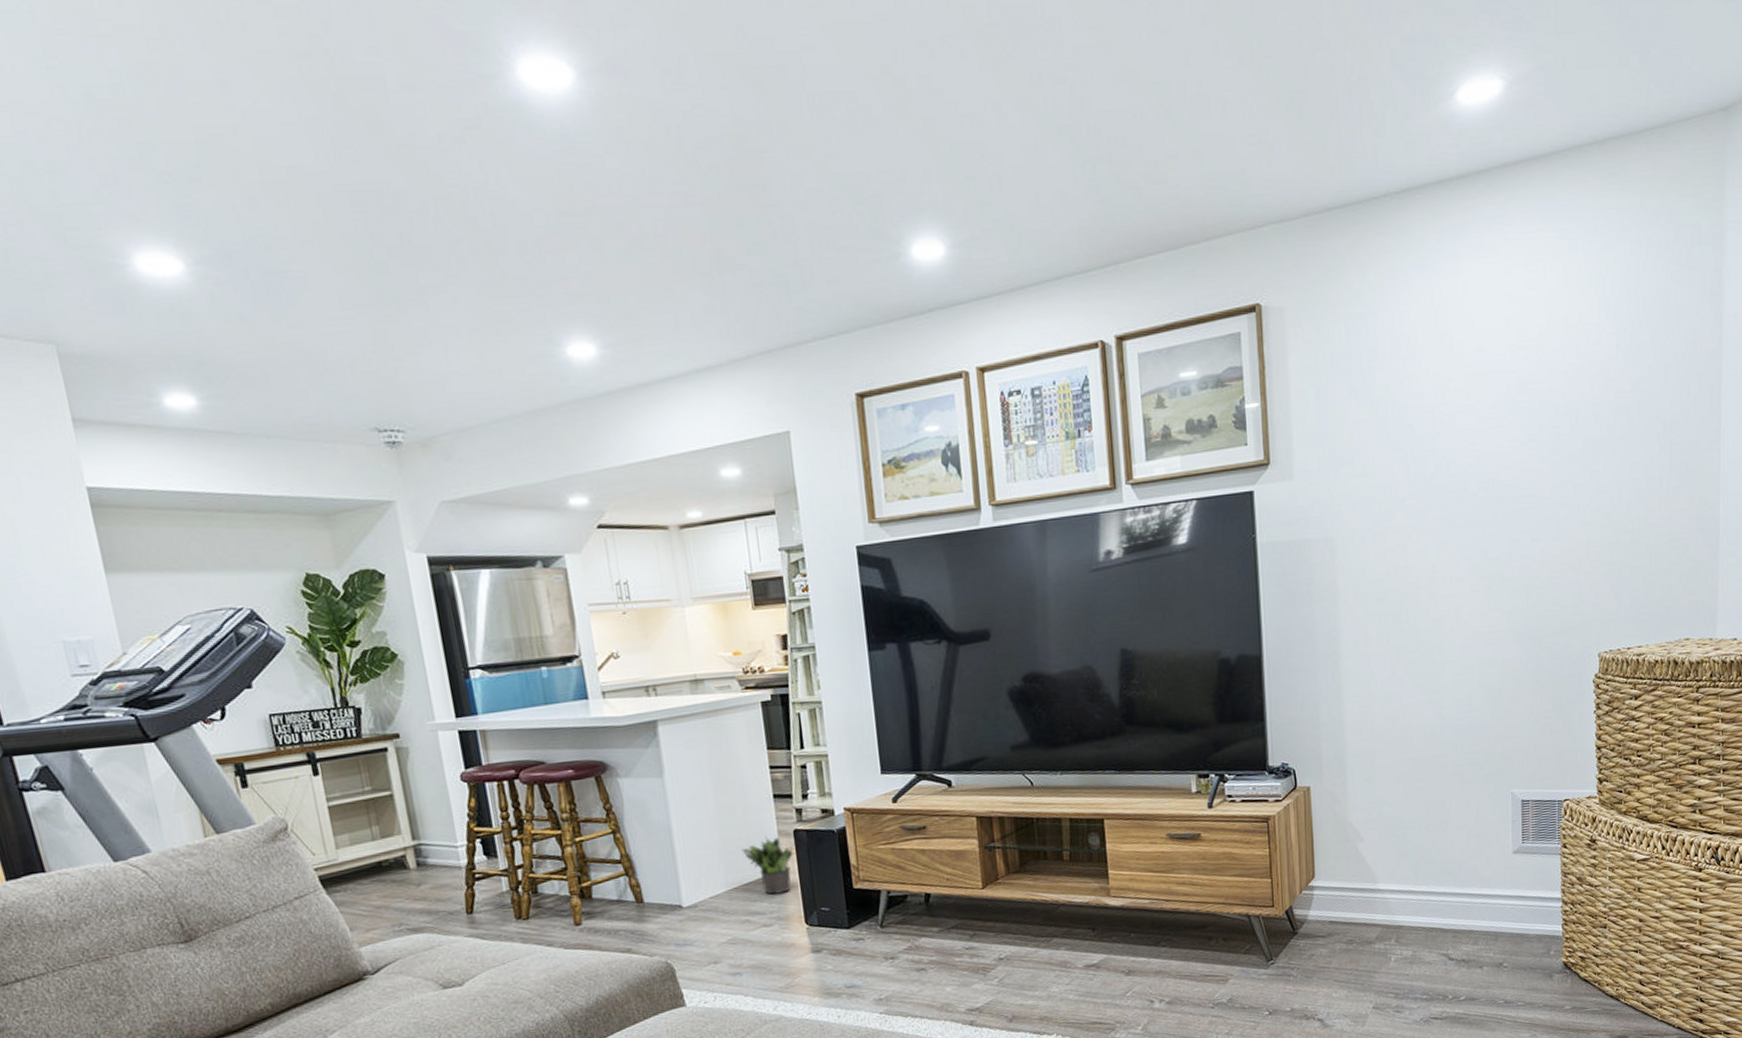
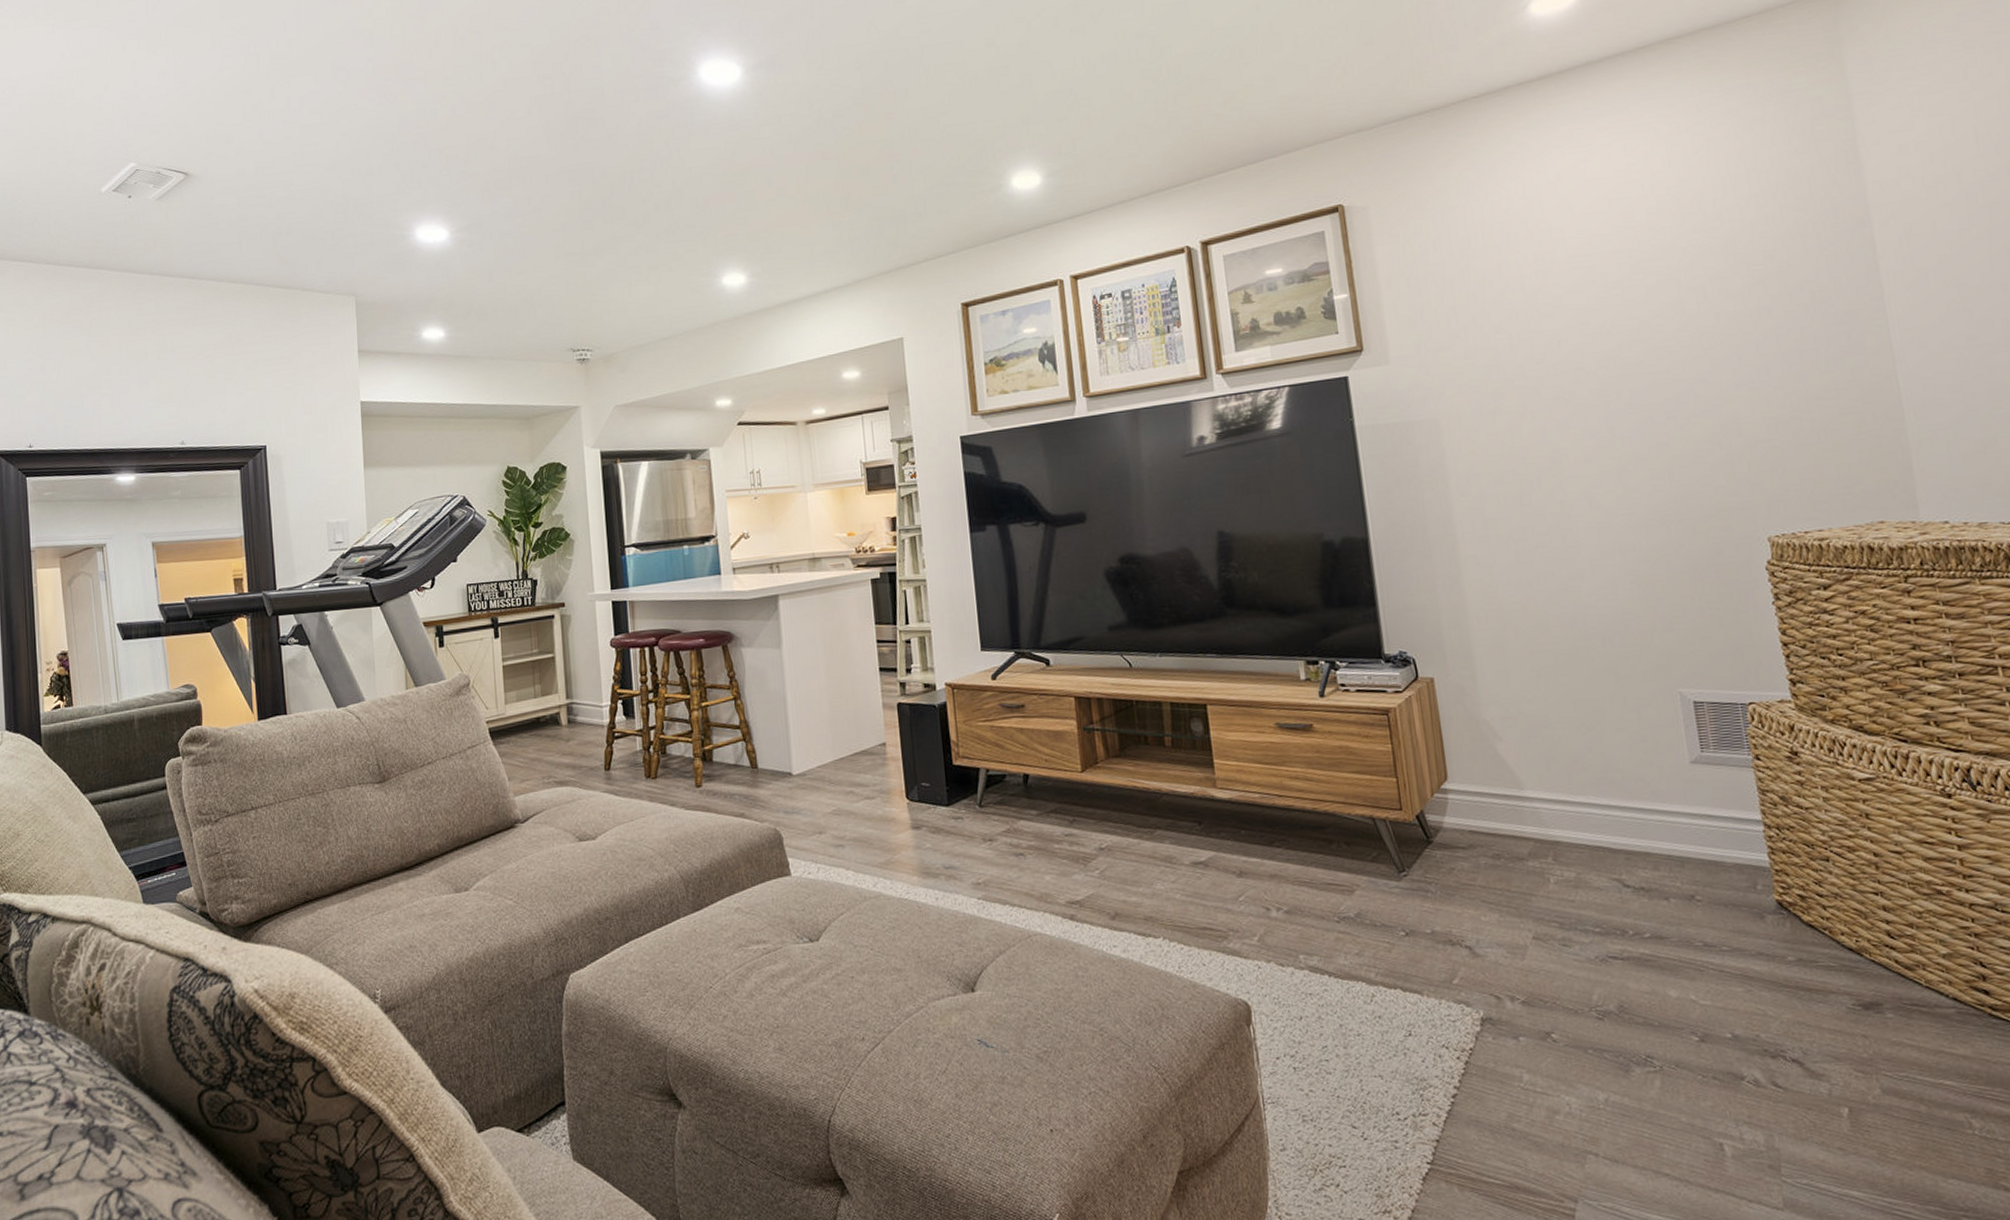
potted plant: present [742,837,795,895] -> none [849,709,898,768]

